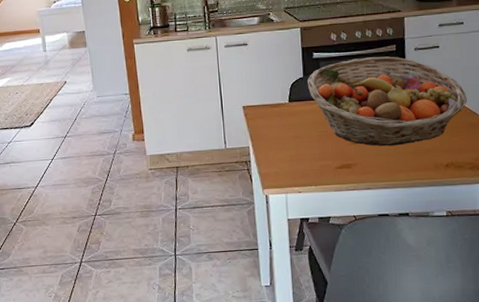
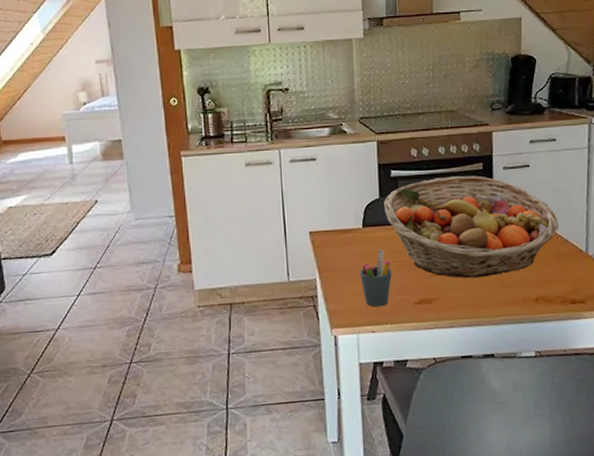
pen holder: none [287,121,315,171] -> present [360,249,392,307]

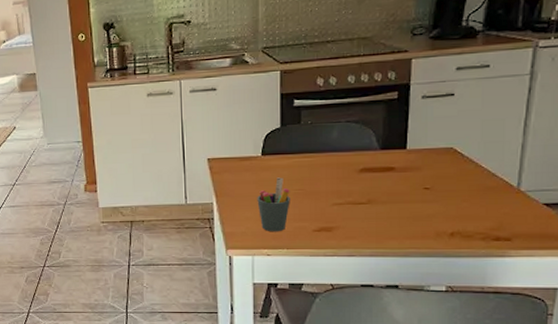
fruit basket: present [384,176,560,279] -> none [285,105,486,209]

